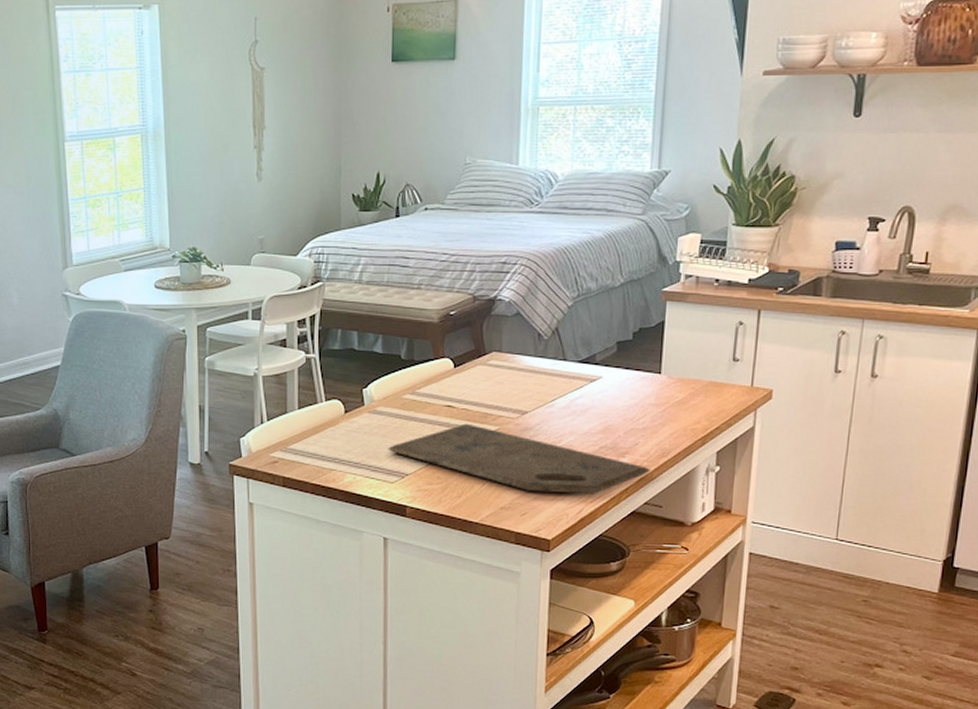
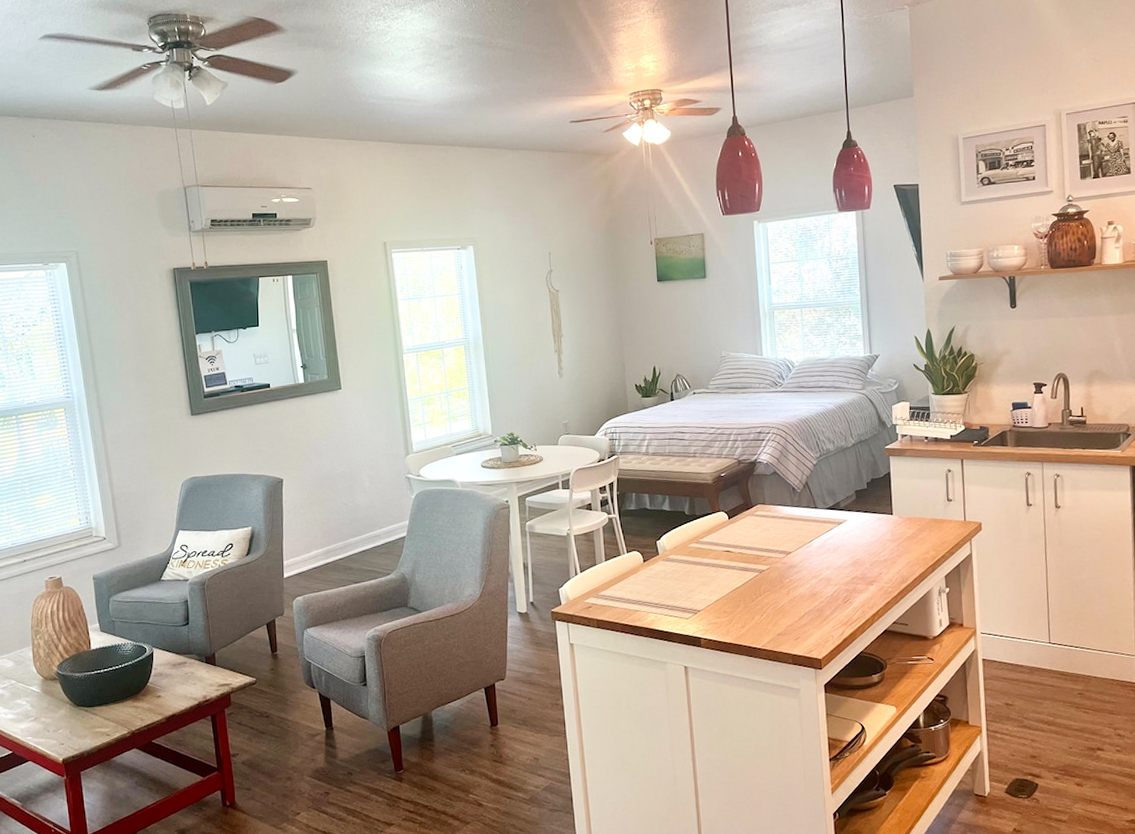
cutting board: present [388,423,652,494] -> none [681,564,895,619]

